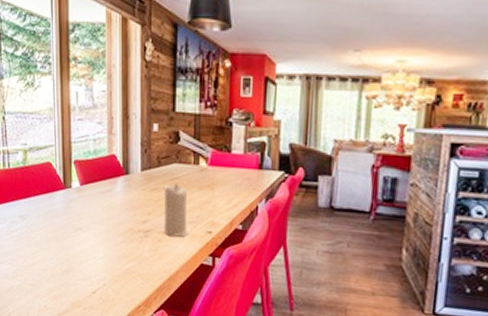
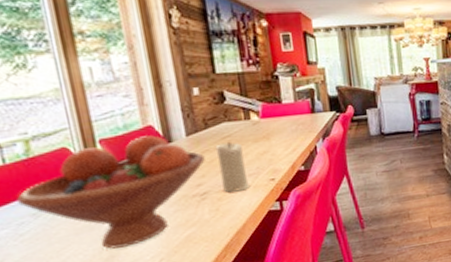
fruit bowl: none [13,163,153,265] -> present [17,135,205,249]

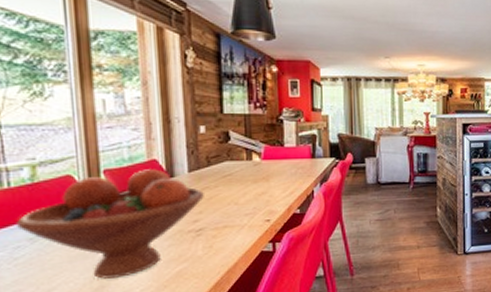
candle: present [215,141,249,193] -> none [215,180,245,231]

